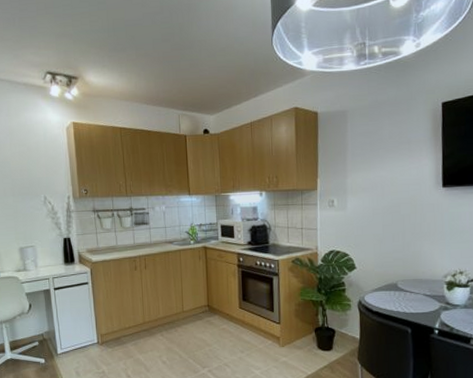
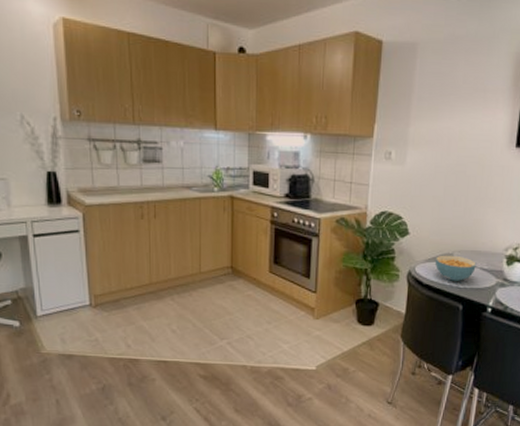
cereal bowl: none [381,284,419,307] -> present [435,255,476,281]

